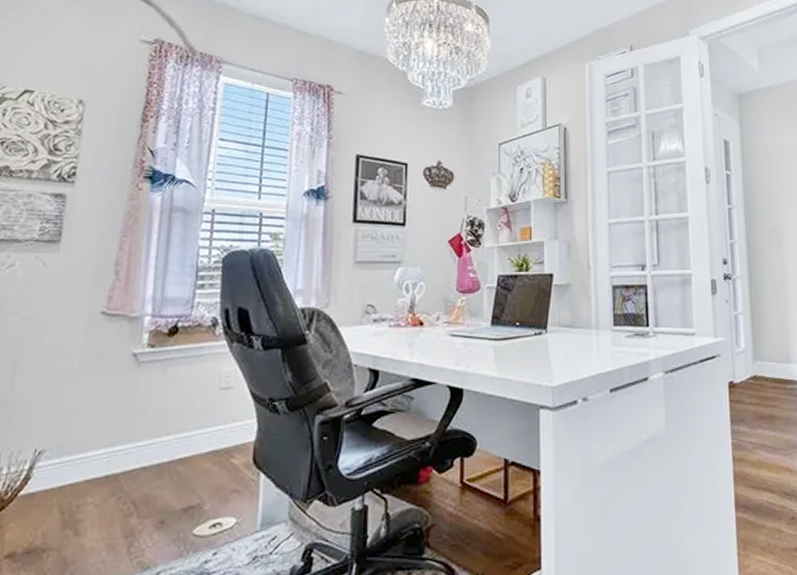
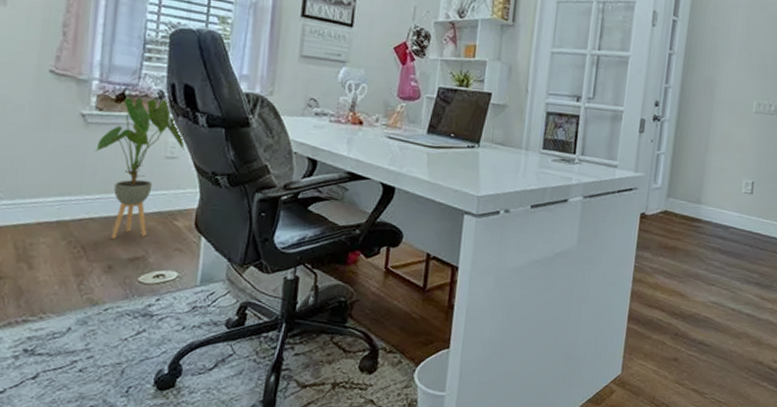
house plant: none [146,326,240,489] -> present [94,97,185,240]

